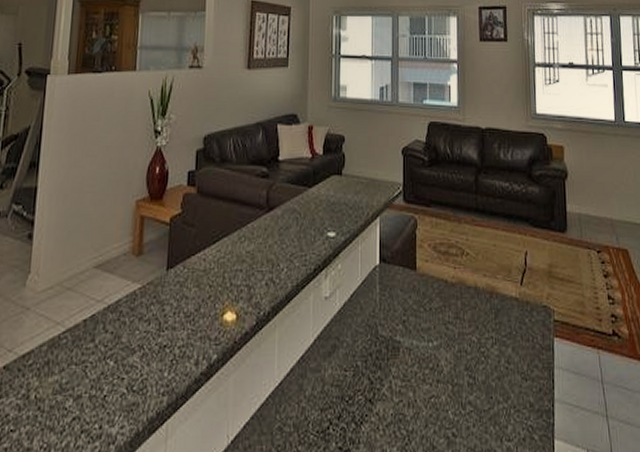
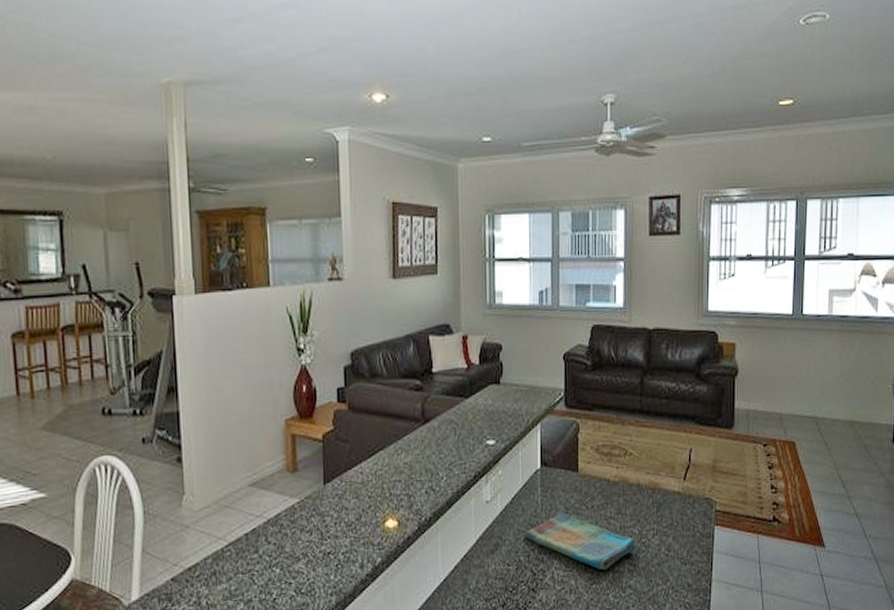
dish towel: none [361,314,476,381] -> present [524,512,637,570]

